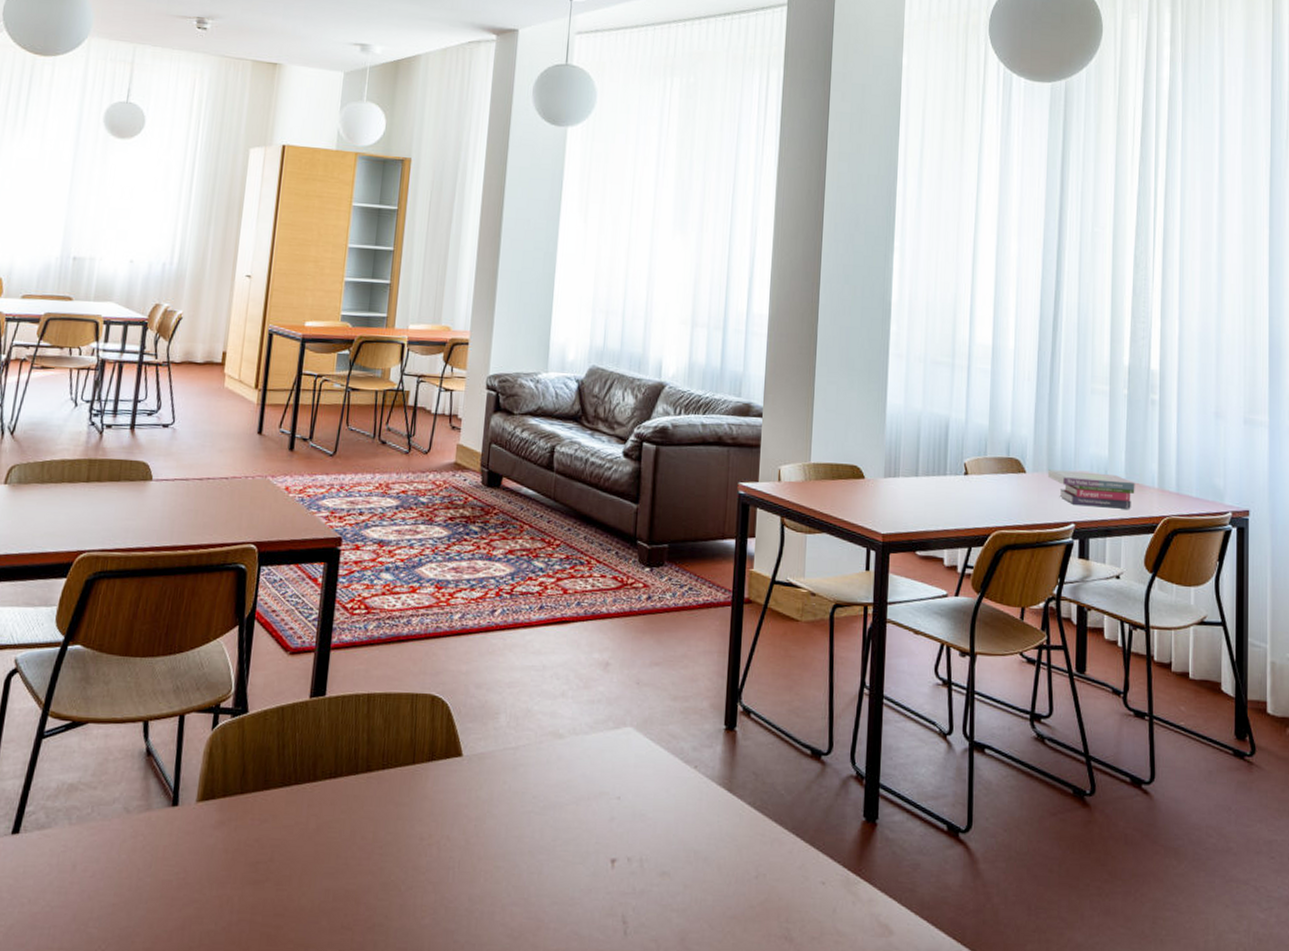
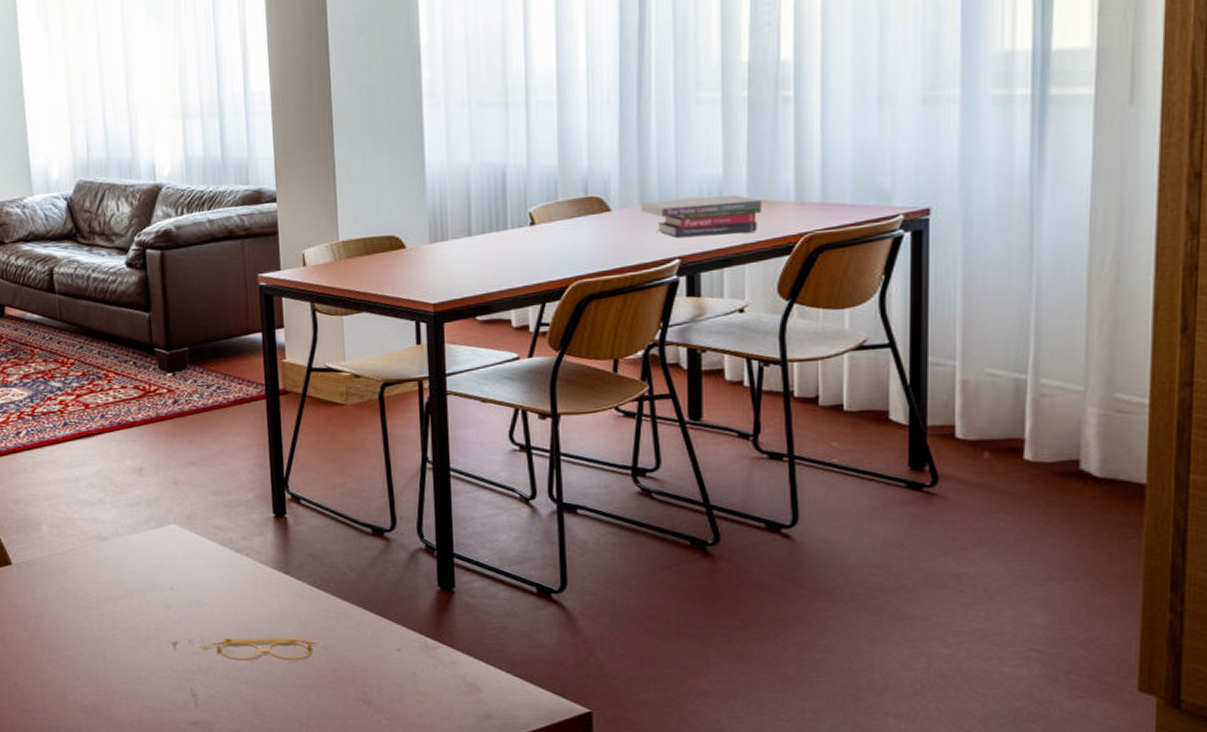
glasses: none [638,857,757,889] -> present [200,637,325,661]

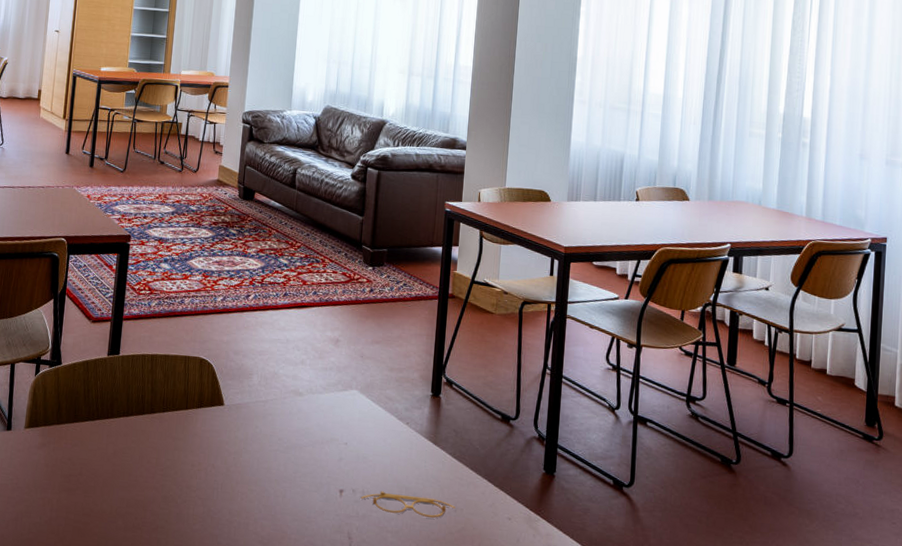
books: present [641,195,762,238] -> none [709,198,785,234]

